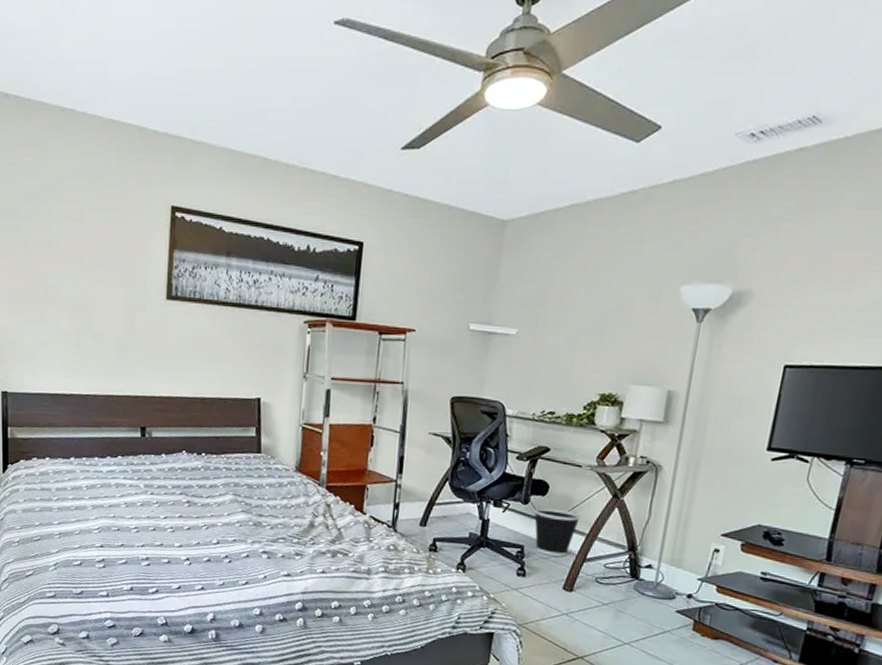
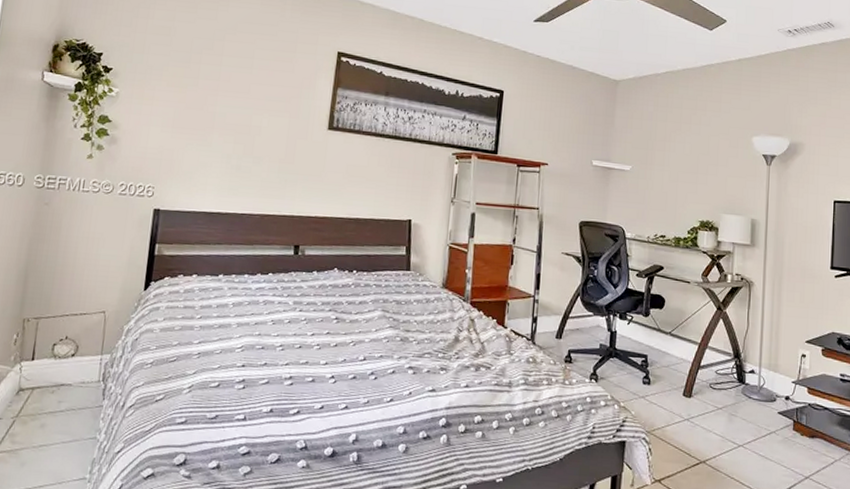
wastebasket: present [534,507,582,557] -> none [654,319,693,365]

